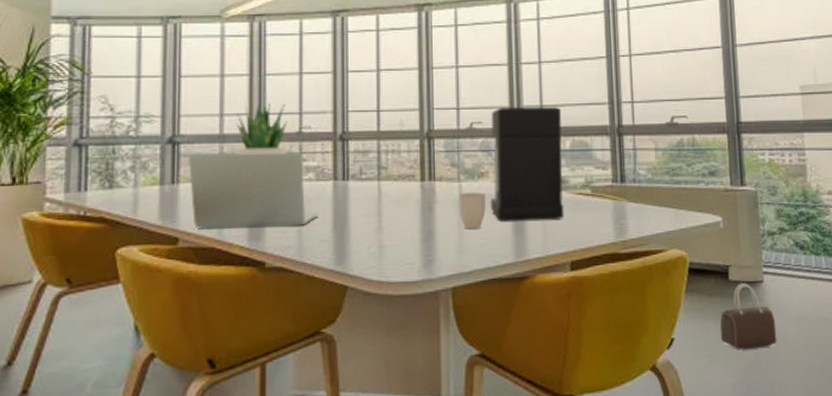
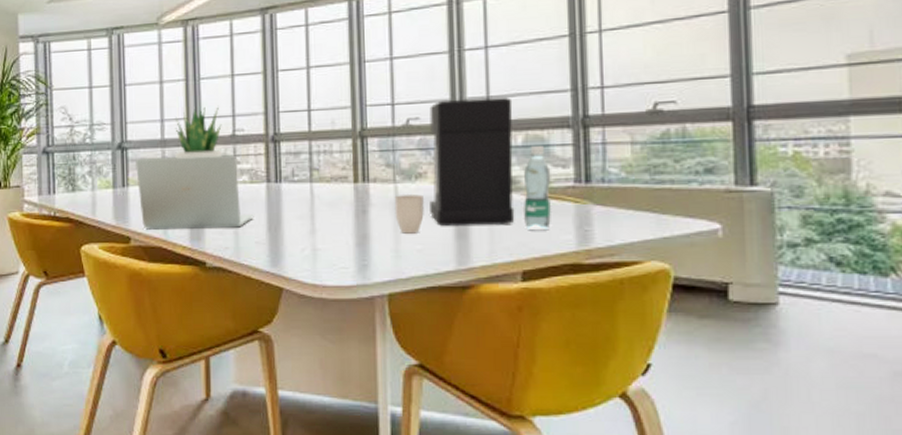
bottle: none [572,149,595,225] -> present [524,145,552,231]
handbag: present [719,283,777,349] -> none [713,305,796,383]

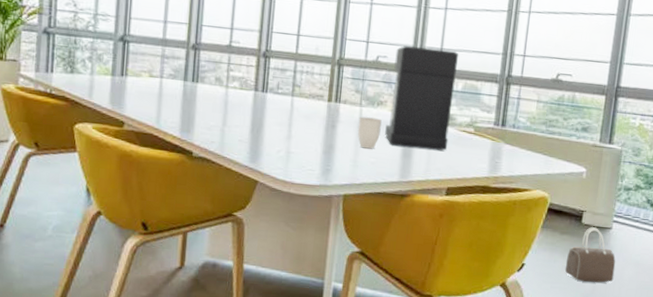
laptop: present [136,154,254,229] -> none [135,53,240,126]
planter: present [175,107,222,159] -> none [174,16,221,63]
bottle: present [524,145,552,231] -> none [454,92,479,159]
handbag: none [713,305,796,383] -> present [564,227,616,283]

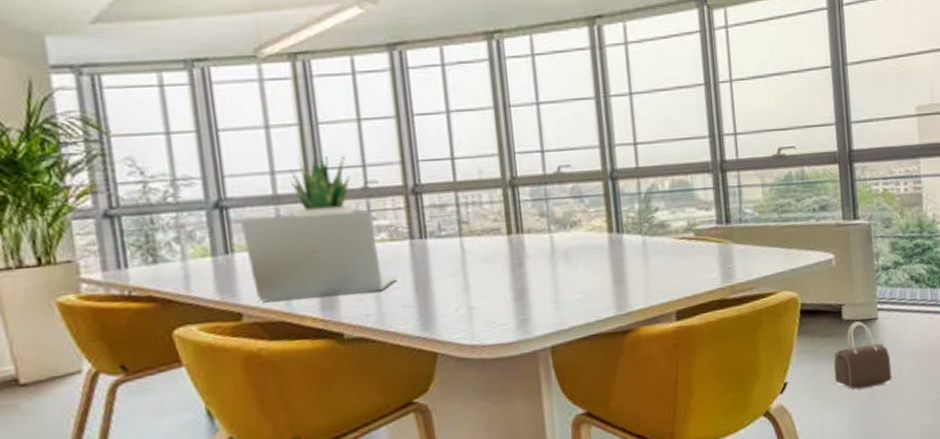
laptop: none [135,53,240,126] -> present [240,210,398,302]
planter: none [174,16,221,63] -> present [290,156,353,217]
mug: present [357,116,382,149] -> none [550,243,582,284]
coffee maker: present [385,45,459,151] -> none [580,144,667,273]

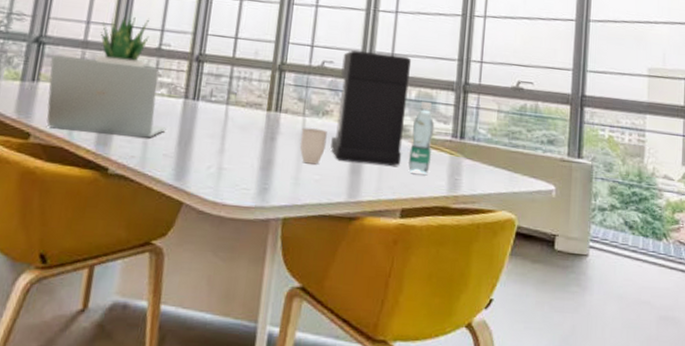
mug: none [550,243,582,284] -> present [299,127,327,165]
coffee maker: none [580,144,667,273] -> present [331,50,412,166]
bottle: none [672,189,699,272] -> present [408,101,435,176]
handbag: present [833,321,892,389] -> none [539,254,596,321]

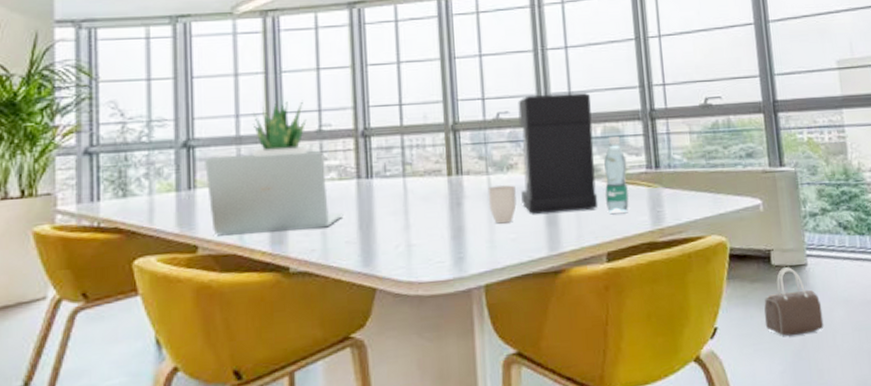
handbag: none [539,254,596,321] -> present [764,267,824,336]

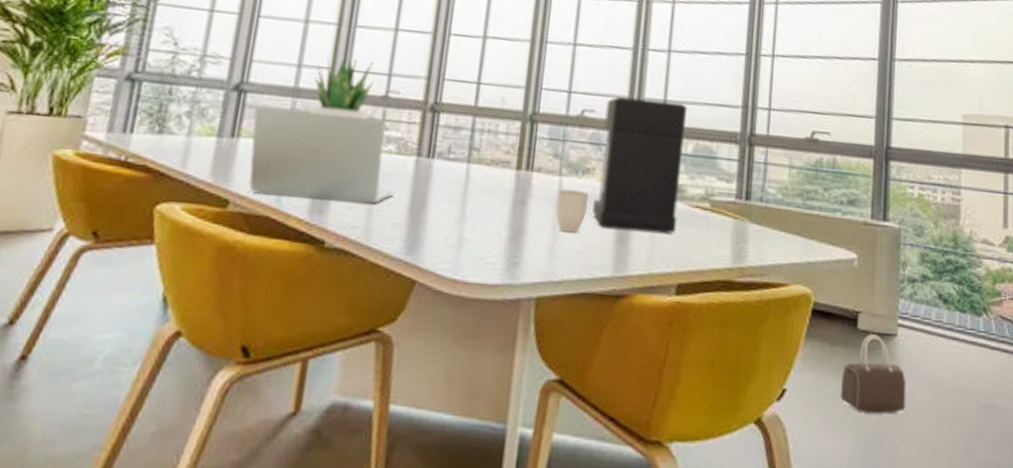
bottle: present [604,136,629,214] -> none [685,155,716,244]

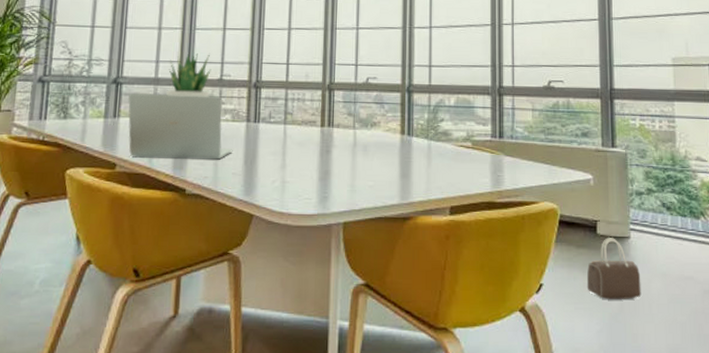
mug: present [555,189,588,233] -> none [353,139,377,172]
coffee maker: present [593,96,688,233] -> none [381,65,448,168]

